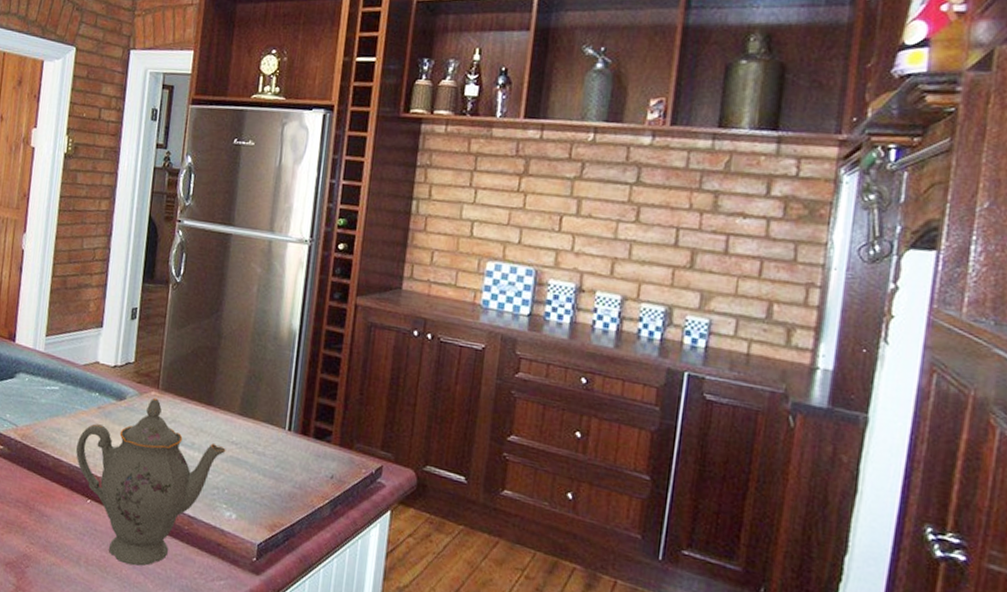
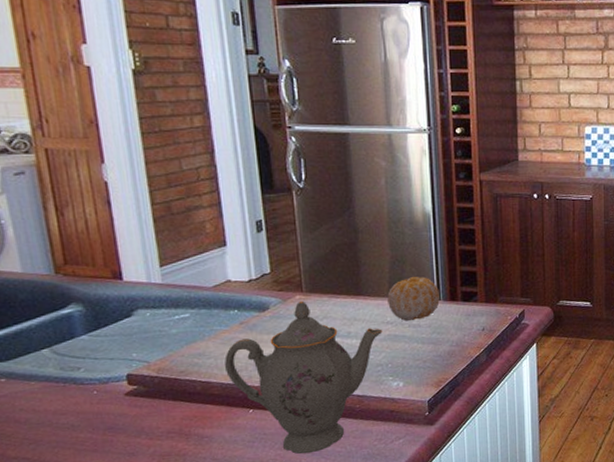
fruit: none [236,397,292,448] -> present [387,276,440,321]

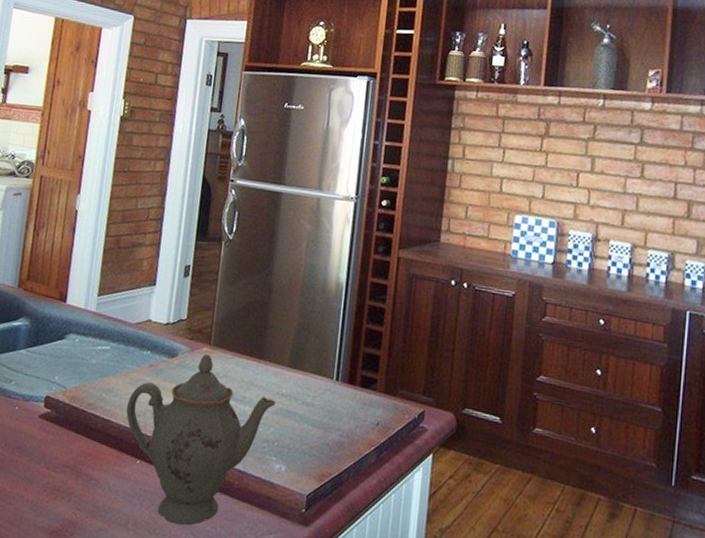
fruit: present [387,276,440,321] -> none [286,348,339,398]

